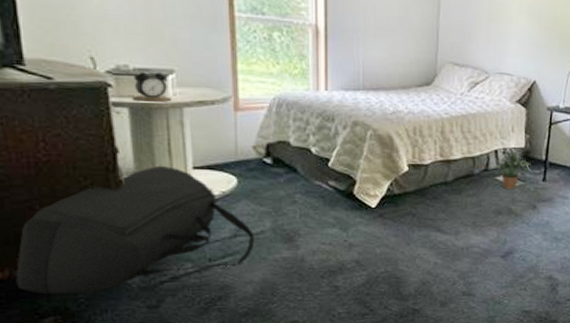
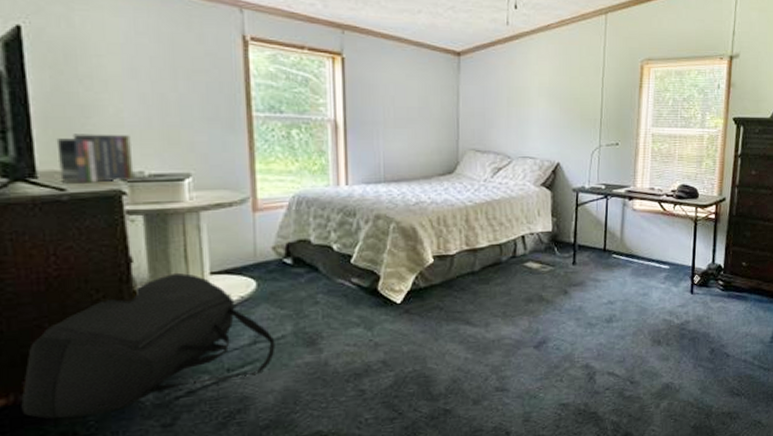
books: none [42,23,119,74] -> present [56,134,134,183]
alarm clock: present [133,69,171,102] -> none [148,174,187,208]
potted plant: present [495,150,532,190] -> none [523,235,561,276]

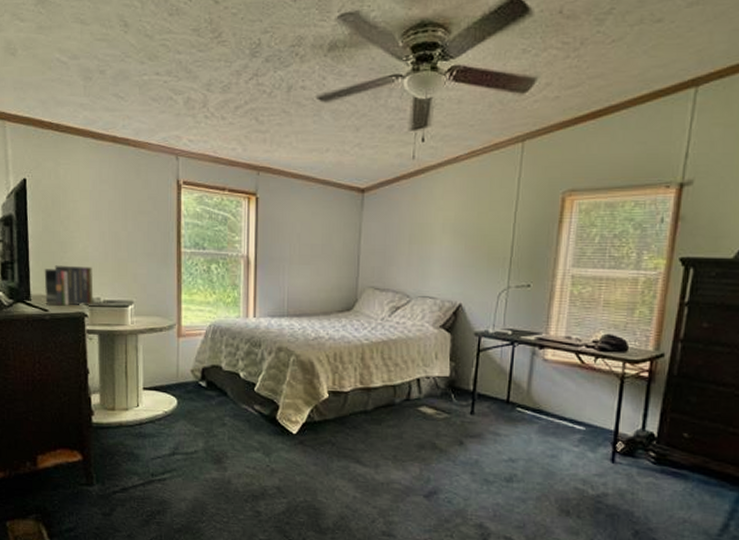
duffel bag: present [21,272,276,420] -> none [13,385,189,497]

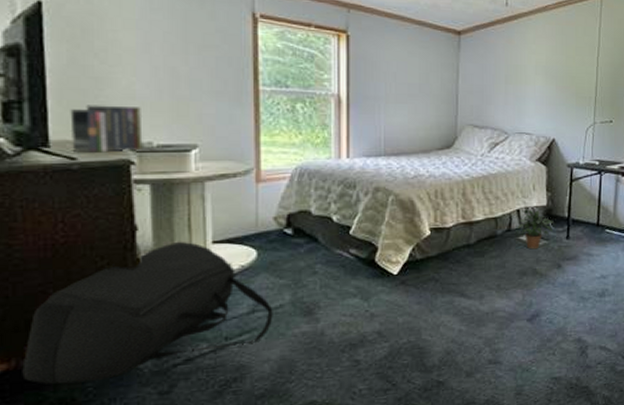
duffel bag: none [13,385,189,497] -> present [22,241,273,385]
potted plant: none [418,378,458,423] -> present [518,209,555,250]

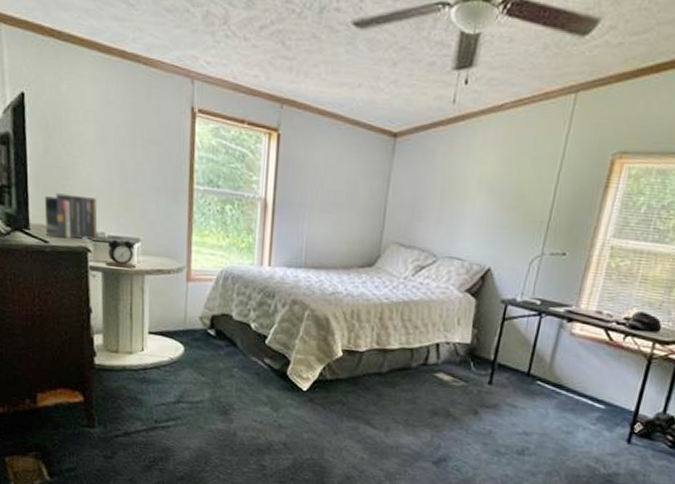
duffel bag: present [22,241,273,385] -> none [12,327,195,437]
alarm clock: none [155,145,193,177] -> present [106,237,136,269]
potted plant: present [518,209,555,250] -> none [435,344,478,390]

